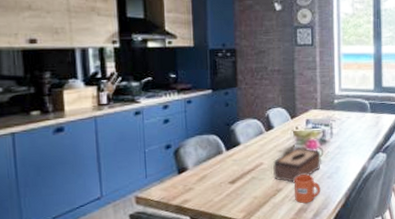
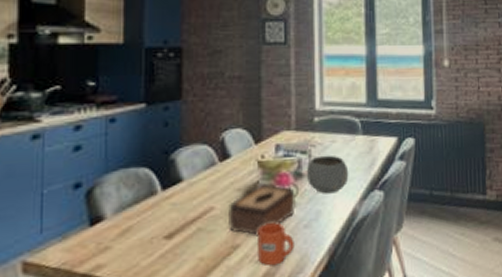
bowl: none [328,127,360,155] -> present [306,155,349,194]

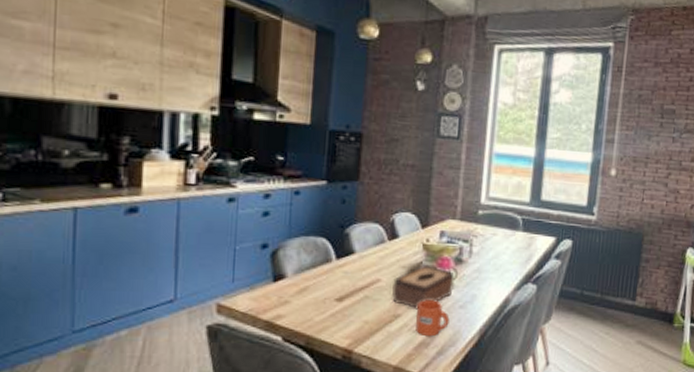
bowl: present [306,155,349,194] -> none [466,245,506,281]

